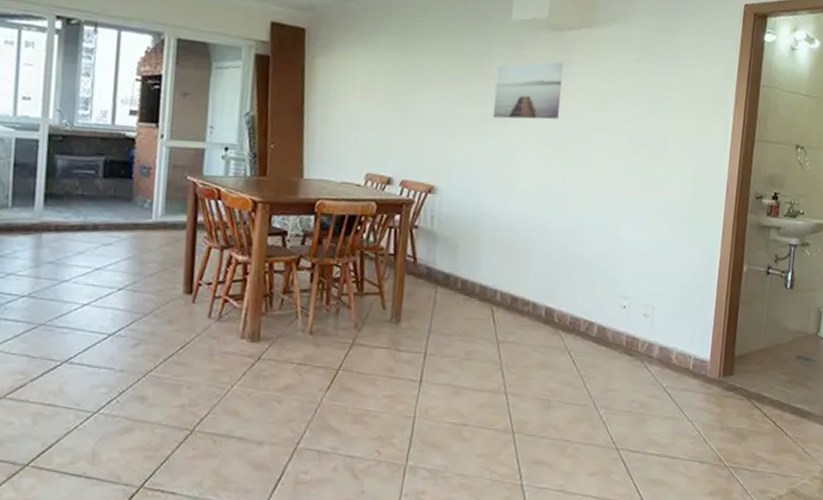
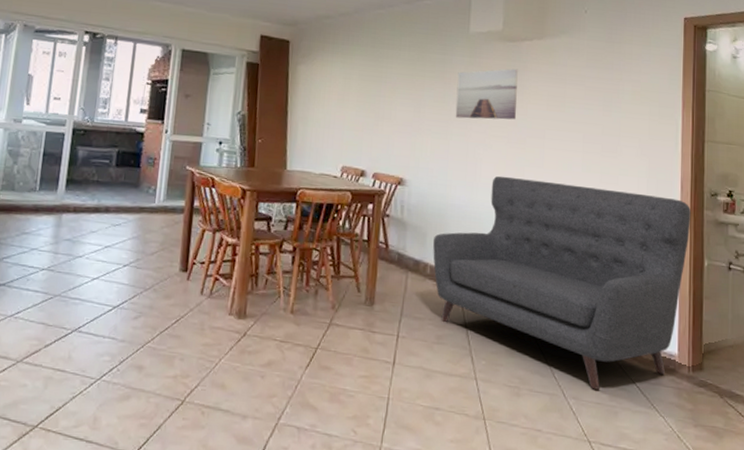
sofa: none [464,181,735,399] -> present [433,176,692,390]

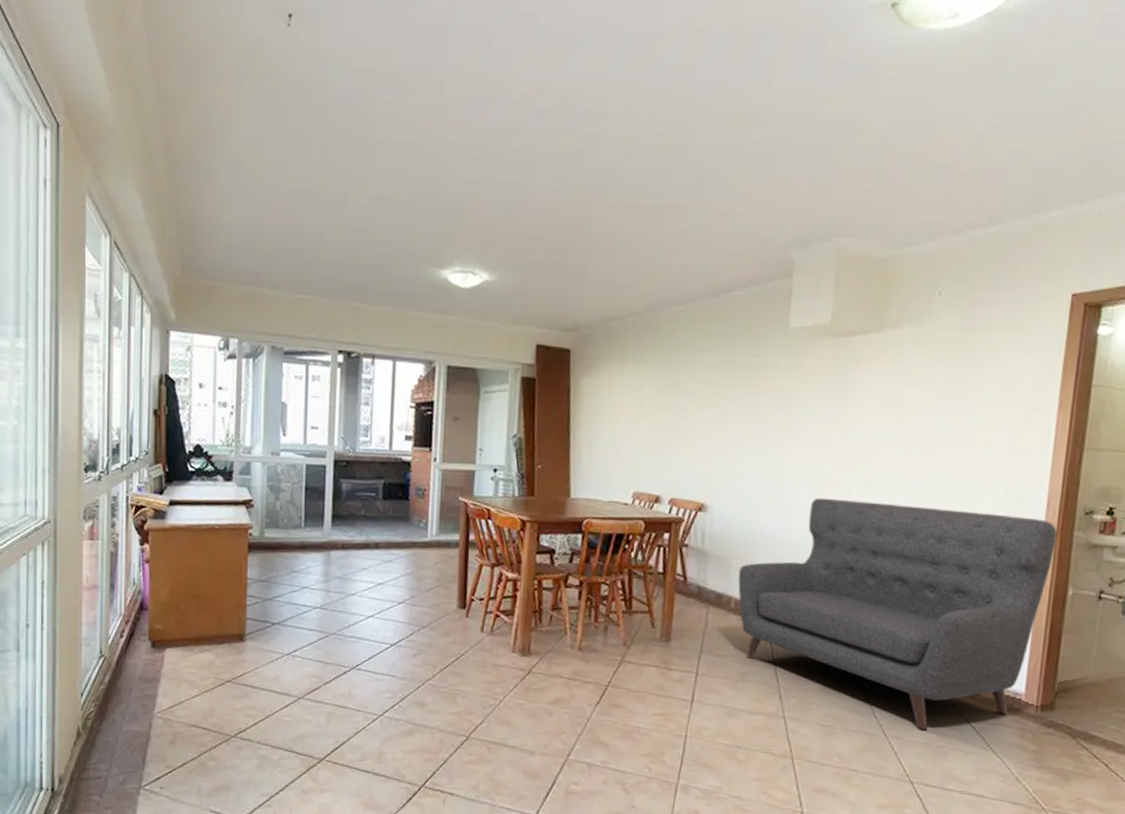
wall art: present [455,68,518,120] -> none [768,370,848,433]

